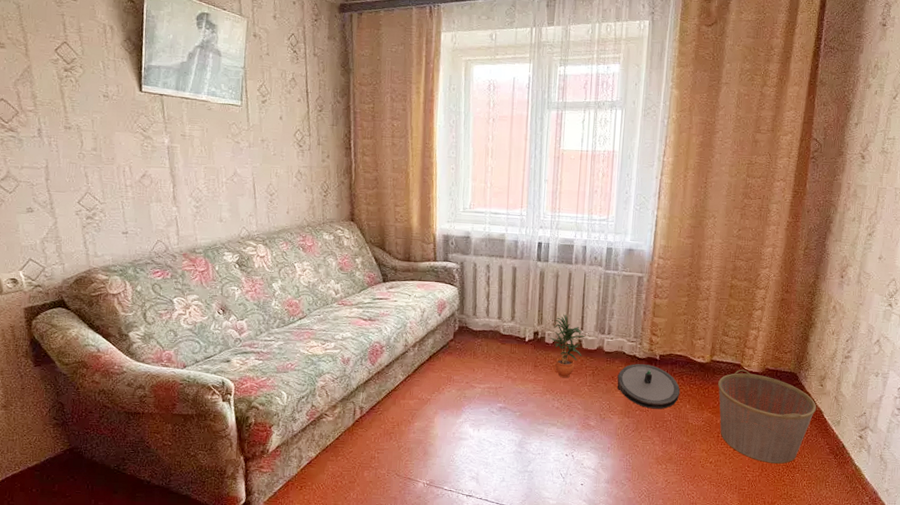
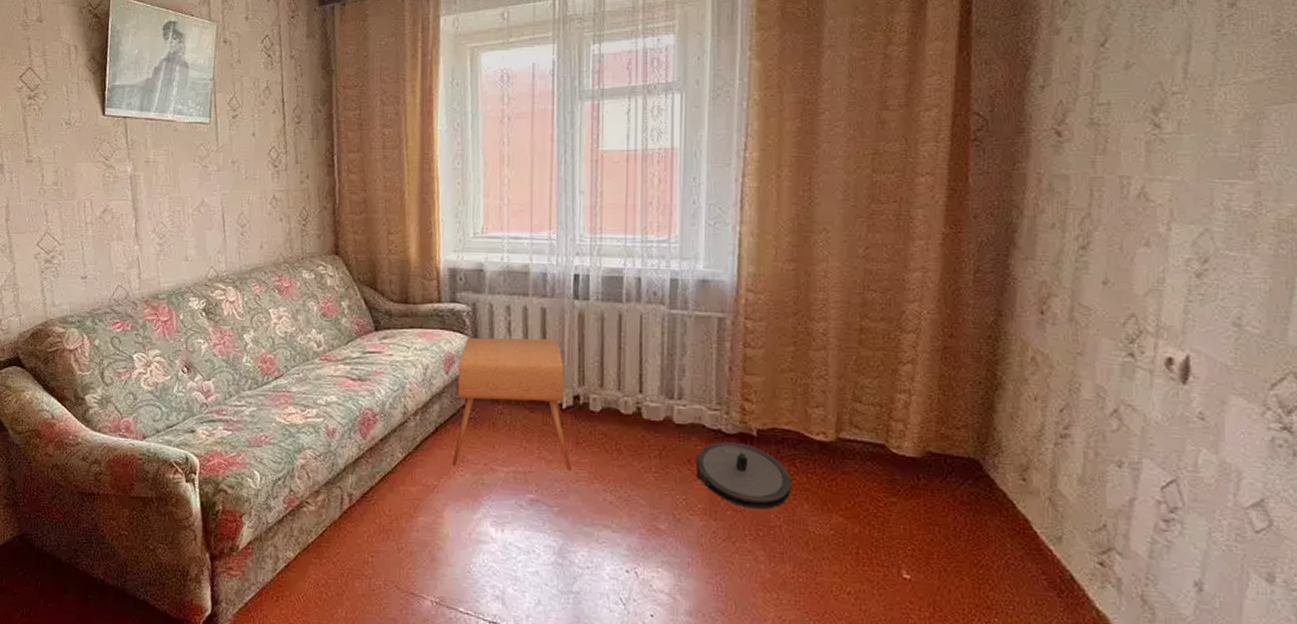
side table: none [441,288,530,386] -> present [452,337,571,471]
potted plant: present [550,314,586,377] -> none [596,371,646,460]
basket: present [718,369,817,464] -> none [851,452,1019,601]

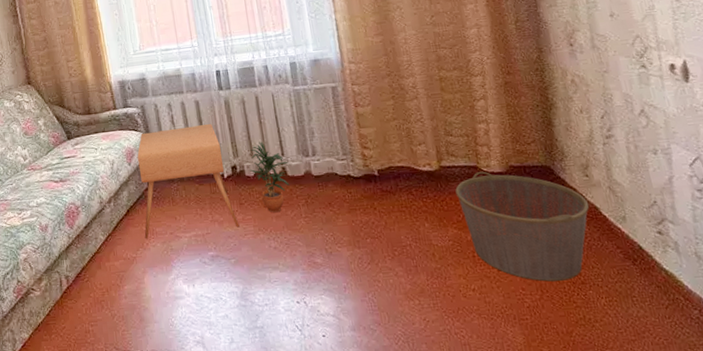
potted plant: none [596,371,646,460] -> present [250,141,290,212]
robot vacuum: present [695,441,793,510] -> none [334,182,414,234]
basket: none [851,452,1019,601] -> present [455,171,590,282]

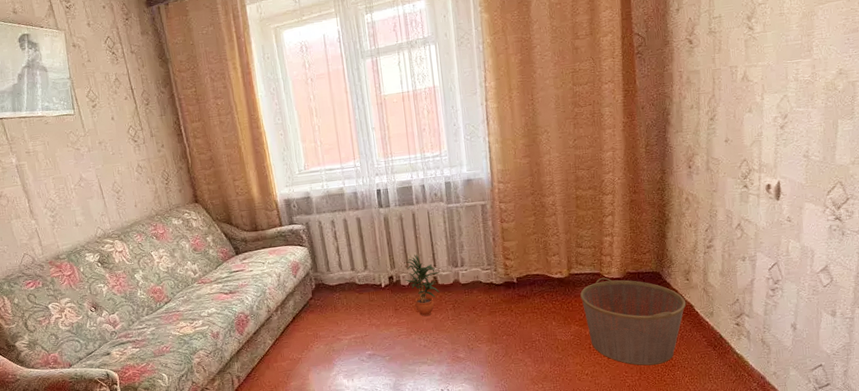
side table: present [137,123,240,239] -> none [302,238,394,342]

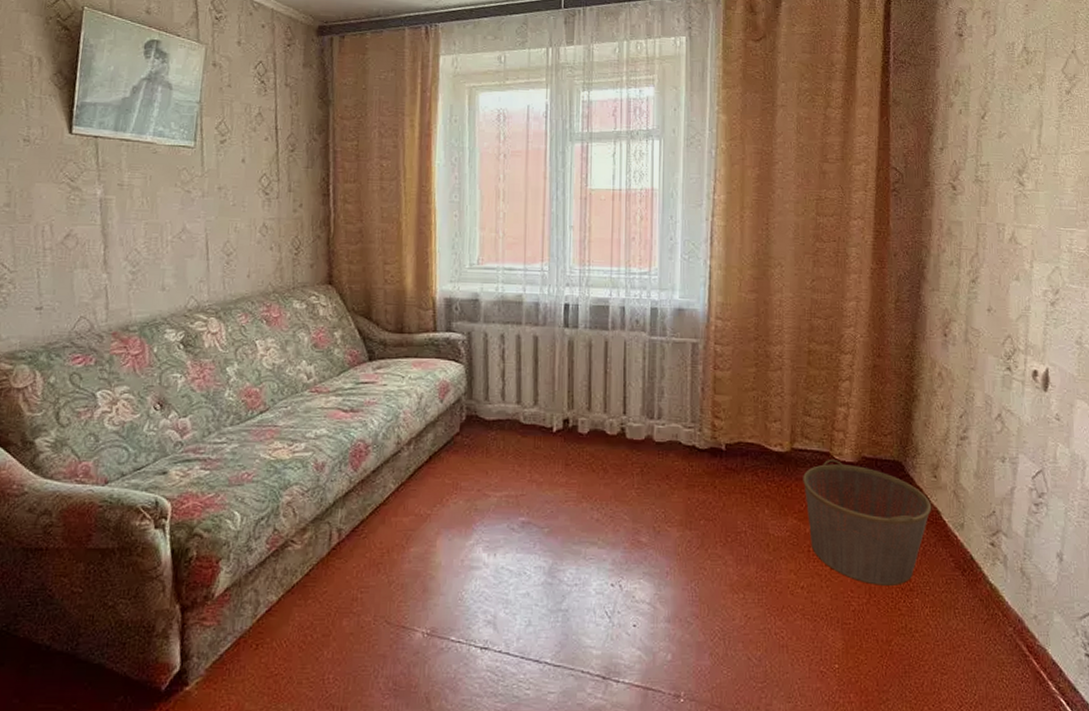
potted plant: present [405,254,440,316] -> none [584,395,630,478]

